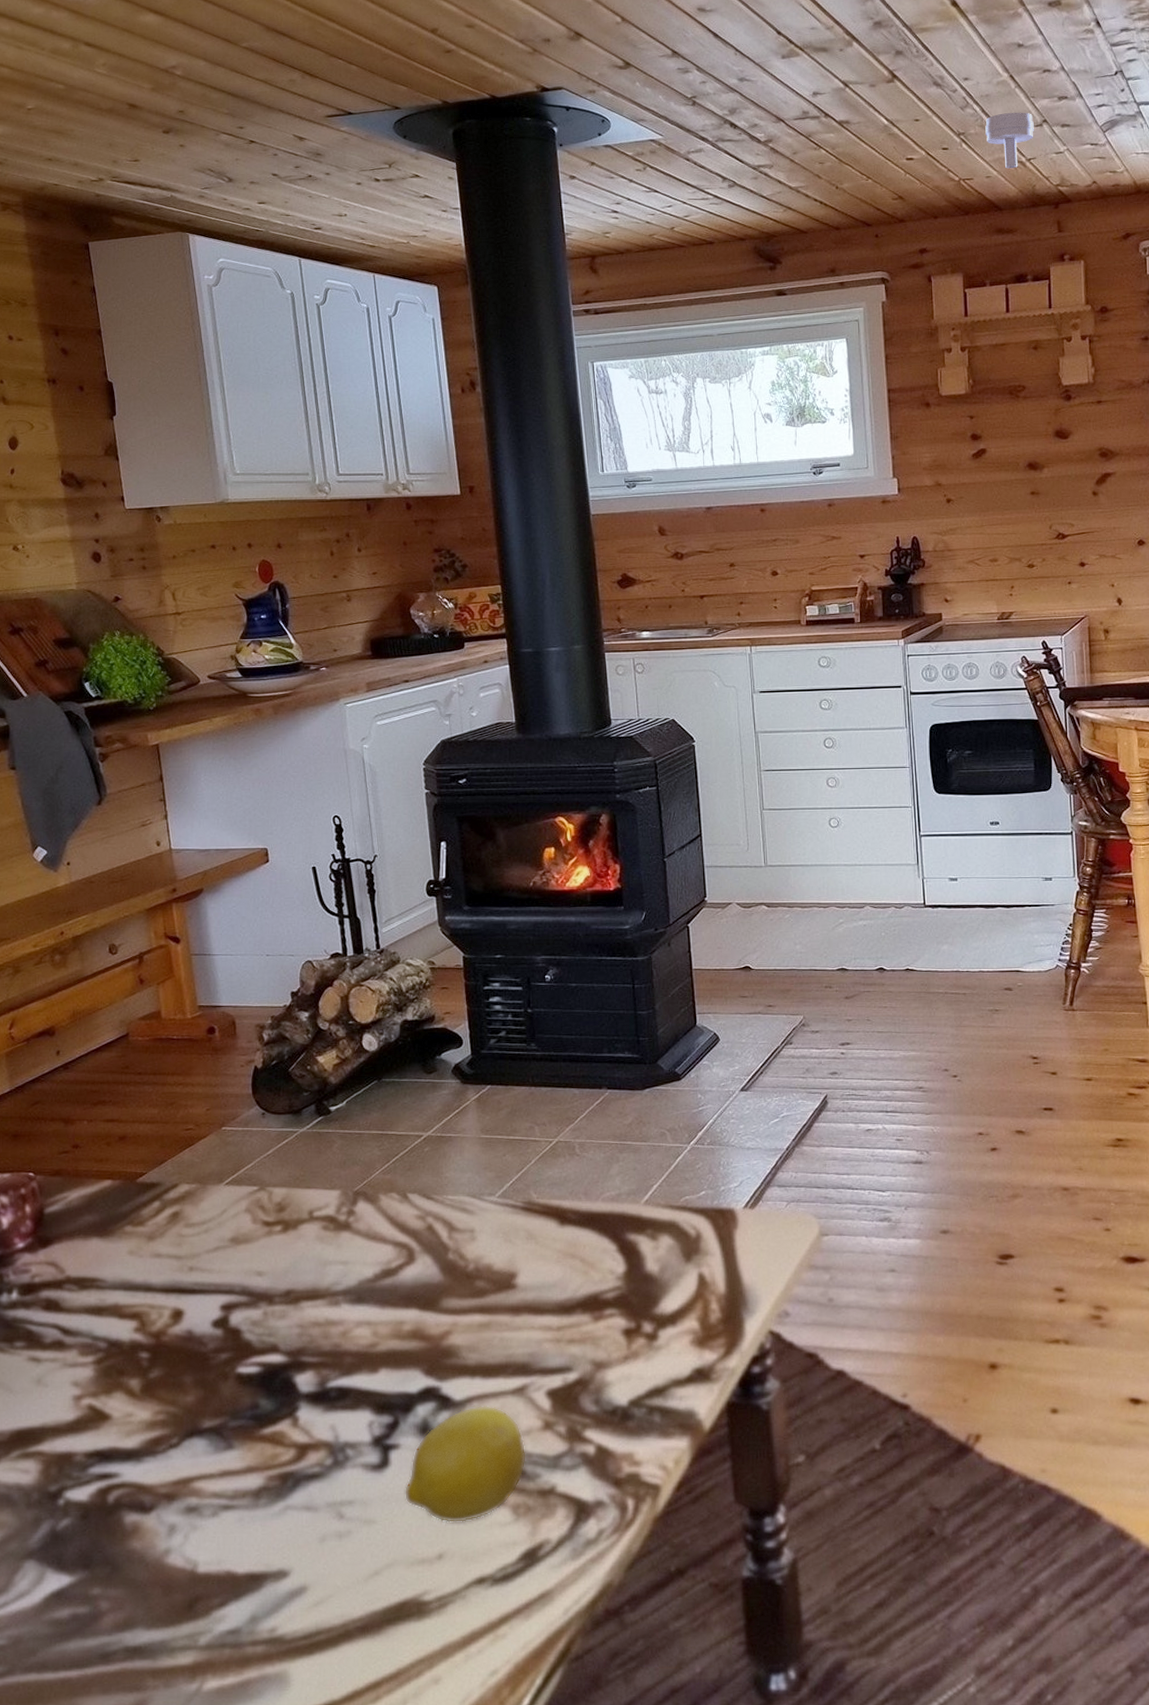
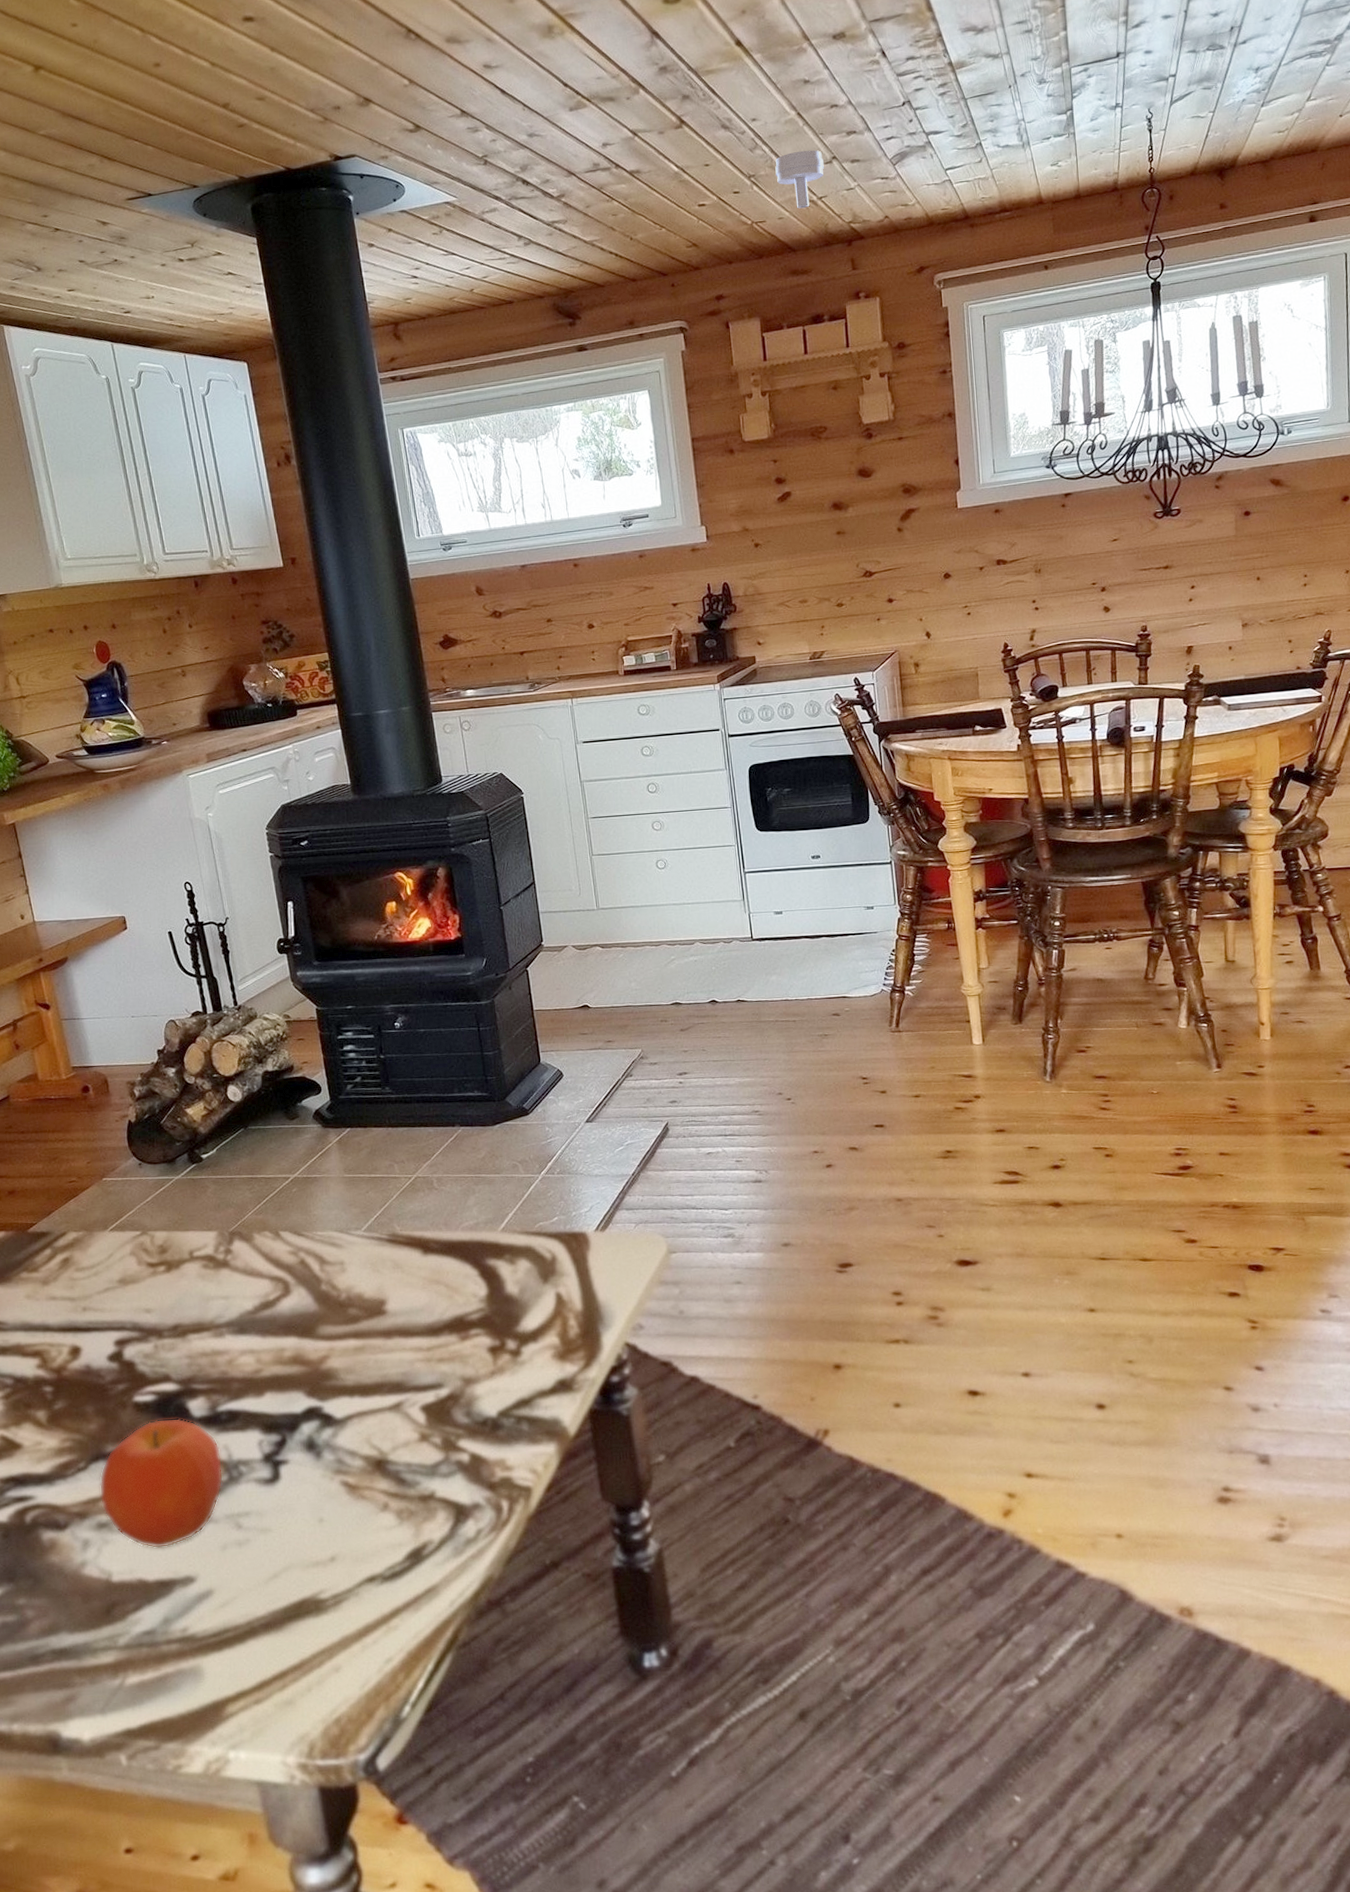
fruit: none [191,1393,328,1538] -> present [99,1418,224,1549]
lemon: present [404,1406,527,1524] -> none [295,1421,407,1529]

